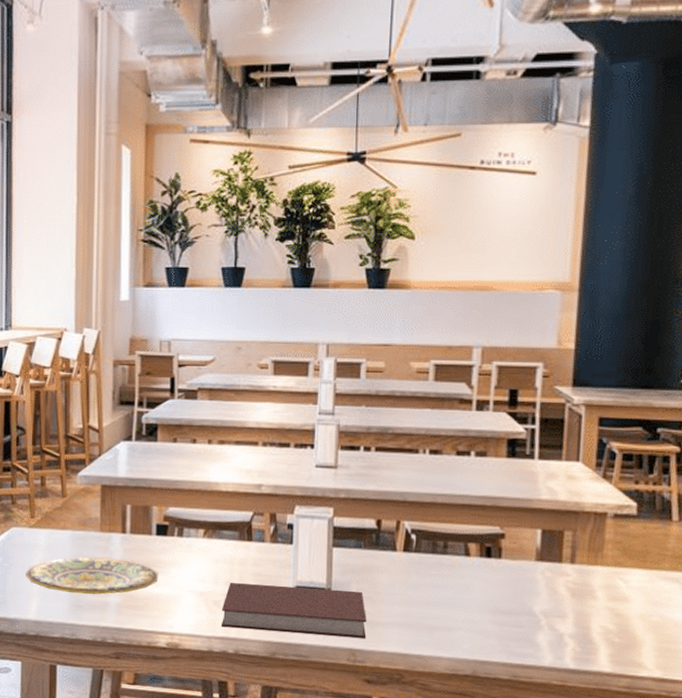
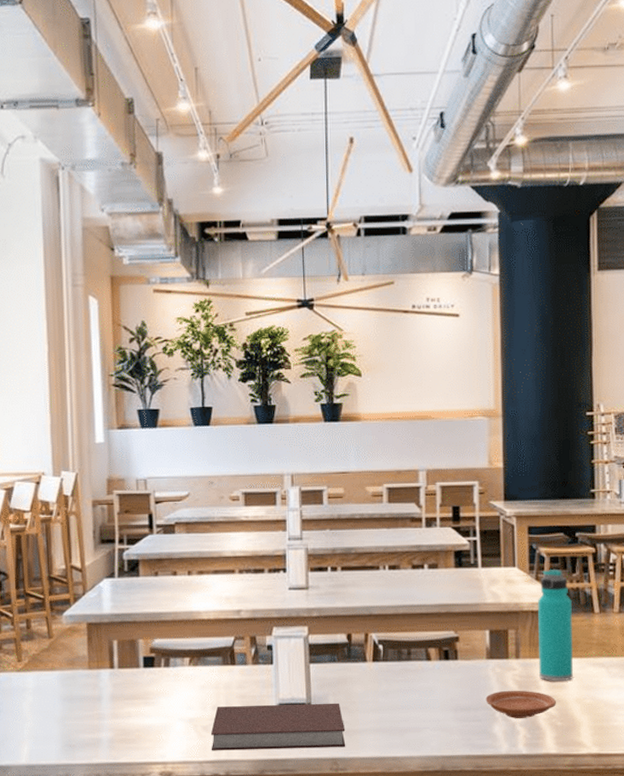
plate: present [25,556,159,595] -> none [15,694,149,734]
plate: none [530,597,615,630] -> present [485,690,556,718]
water bottle: none [597,467,645,594] -> present [538,568,573,682]

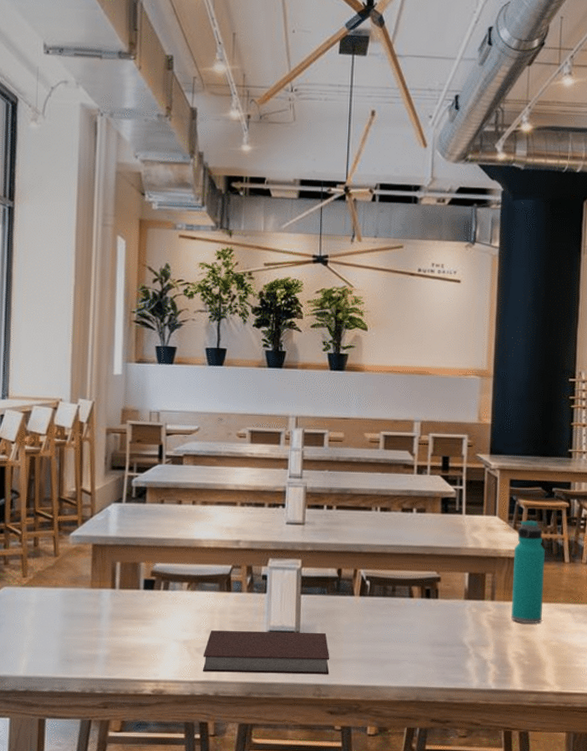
plate: present [485,690,556,718] -> none [461,629,525,656]

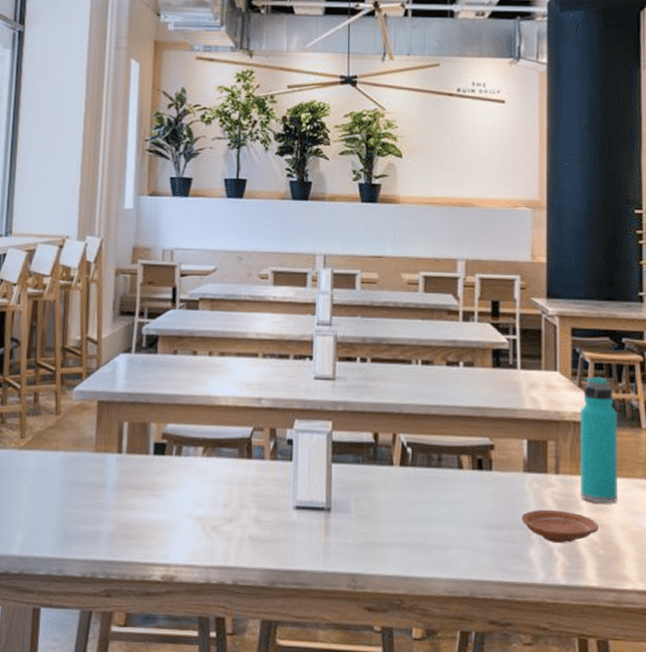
notebook: present [202,630,330,674] -> none [219,505,367,561]
plate: none [461,629,525,656] -> present [521,509,598,543]

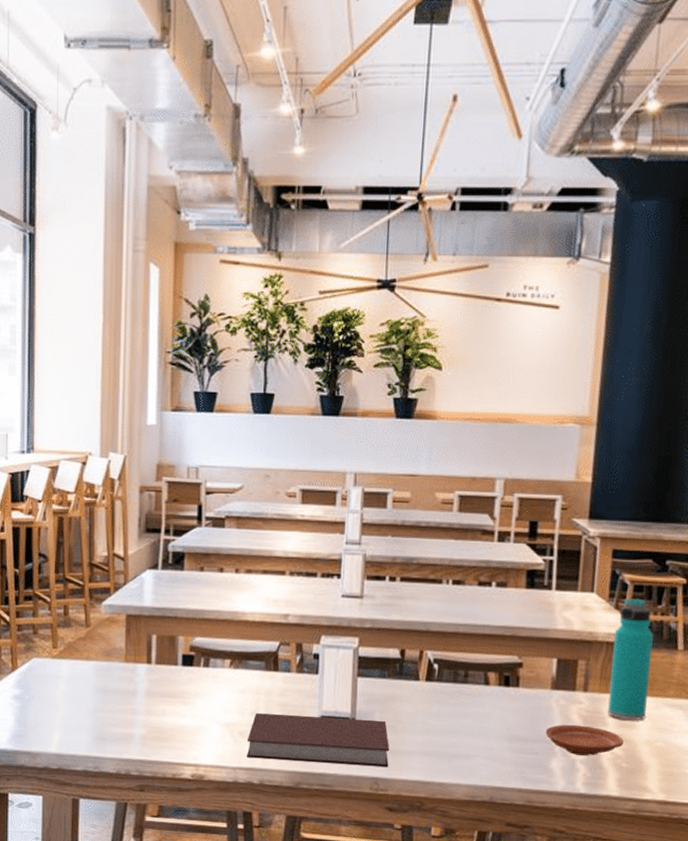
notebook: none [219,505,367,561] -> present [246,713,390,767]

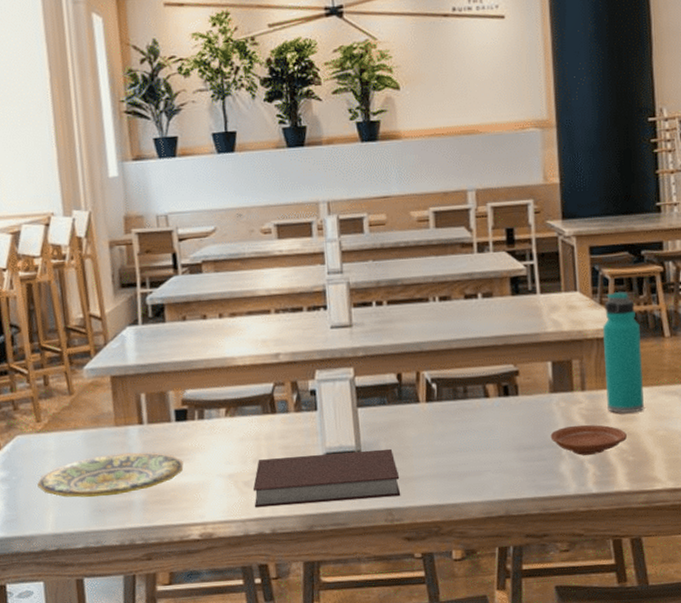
plate: none [47,687,184,726] -> present [37,452,184,498]

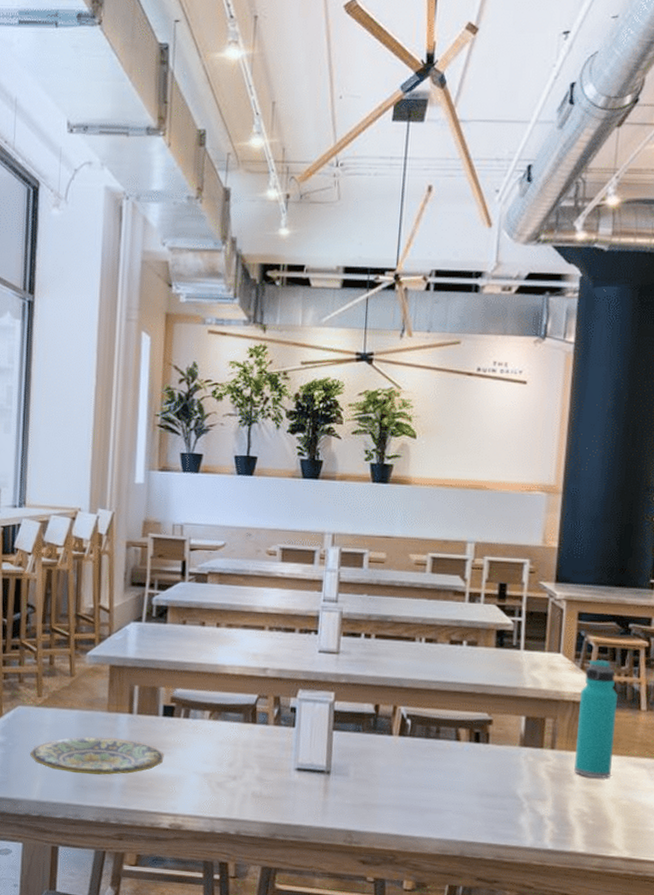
notebook: present [252,448,401,508] -> none [223,764,364,820]
plate: present [550,424,627,456] -> none [514,781,590,813]

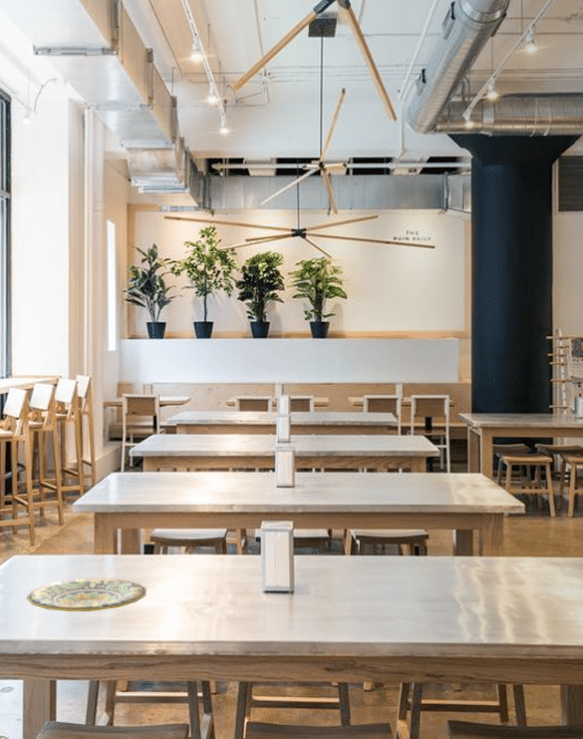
water bottle: present [574,659,618,779] -> none [500,475,531,578]

